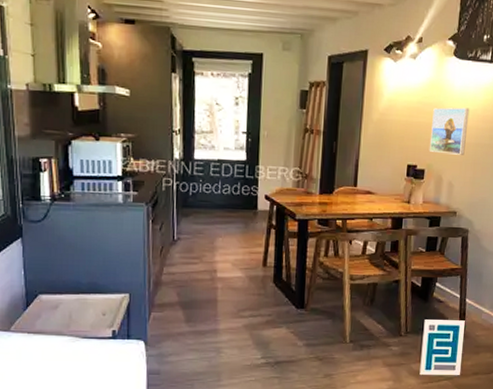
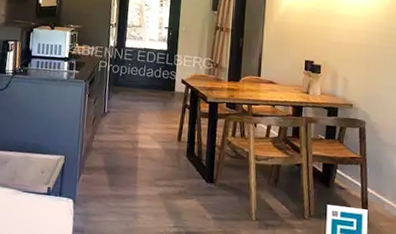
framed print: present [429,107,470,155] -> none [324,14,359,55]

